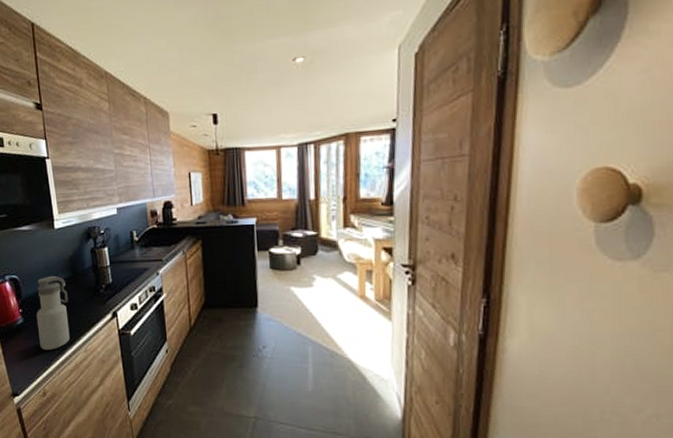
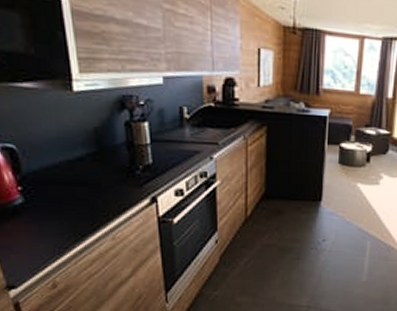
water bottle: present [36,275,70,351] -> none [43,148,93,237]

